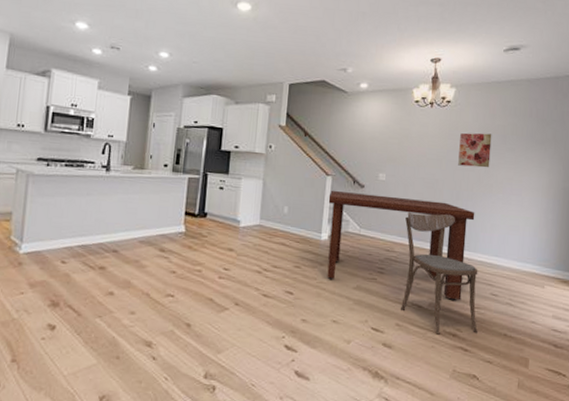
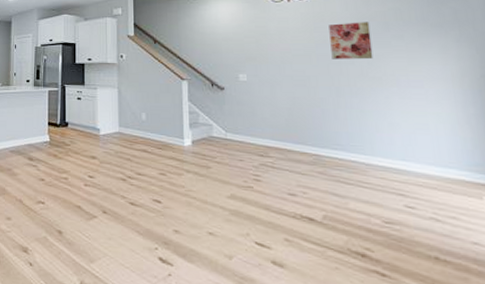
dining table: present [327,190,475,301] -> none [186,94,365,214]
dining chair: present [401,212,478,335] -> none [277,112,396,255]

